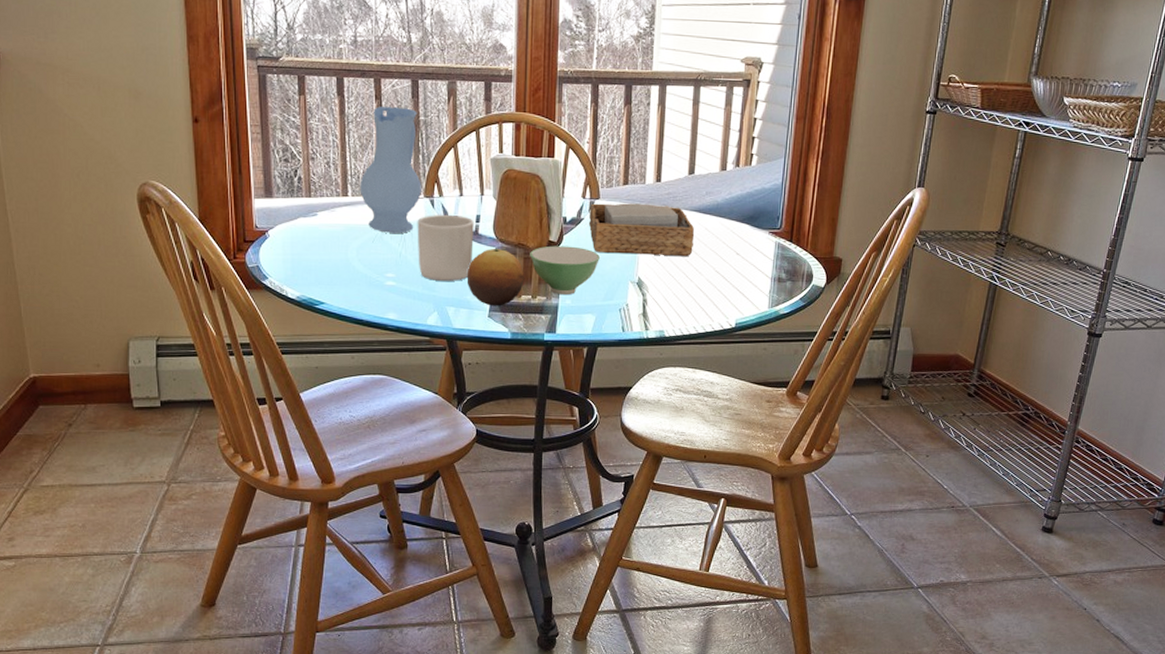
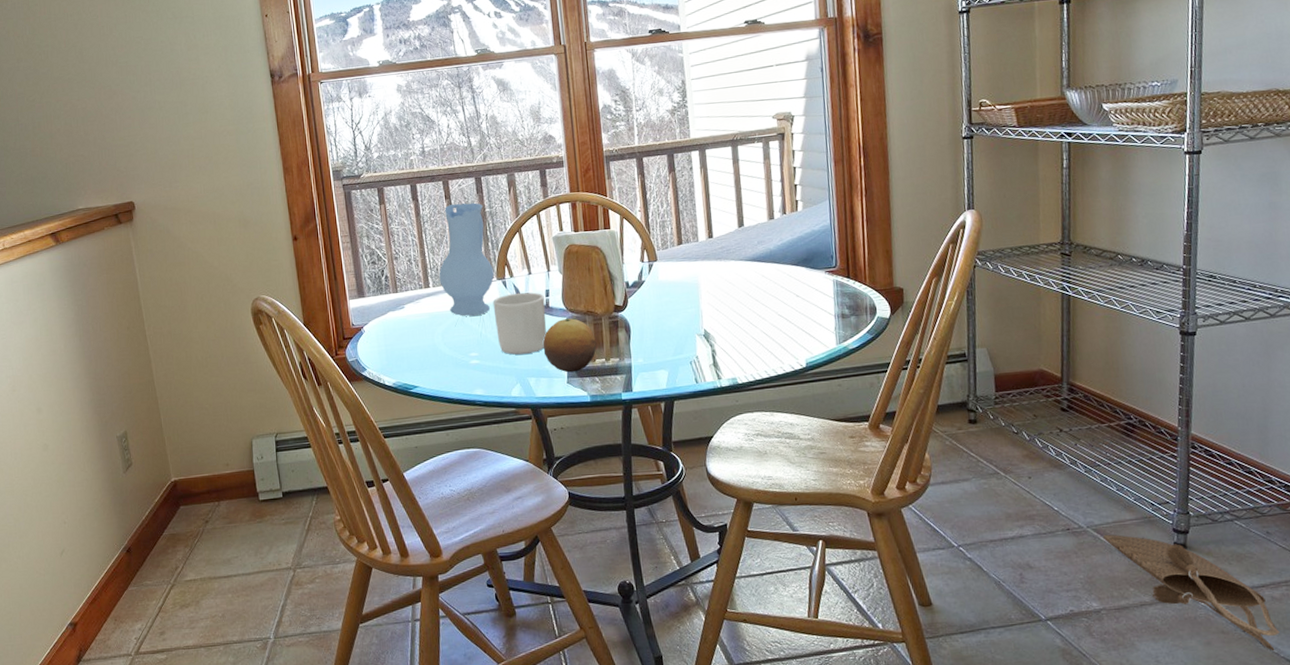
bowl: present [530,245,600,295] -> none [599,308,665,355]
napkin holder: present [589,203,694,257] -> none [649,259,753,311]
tote bag: none [982,514,1115,628] -> present [1103,534,1280,652]

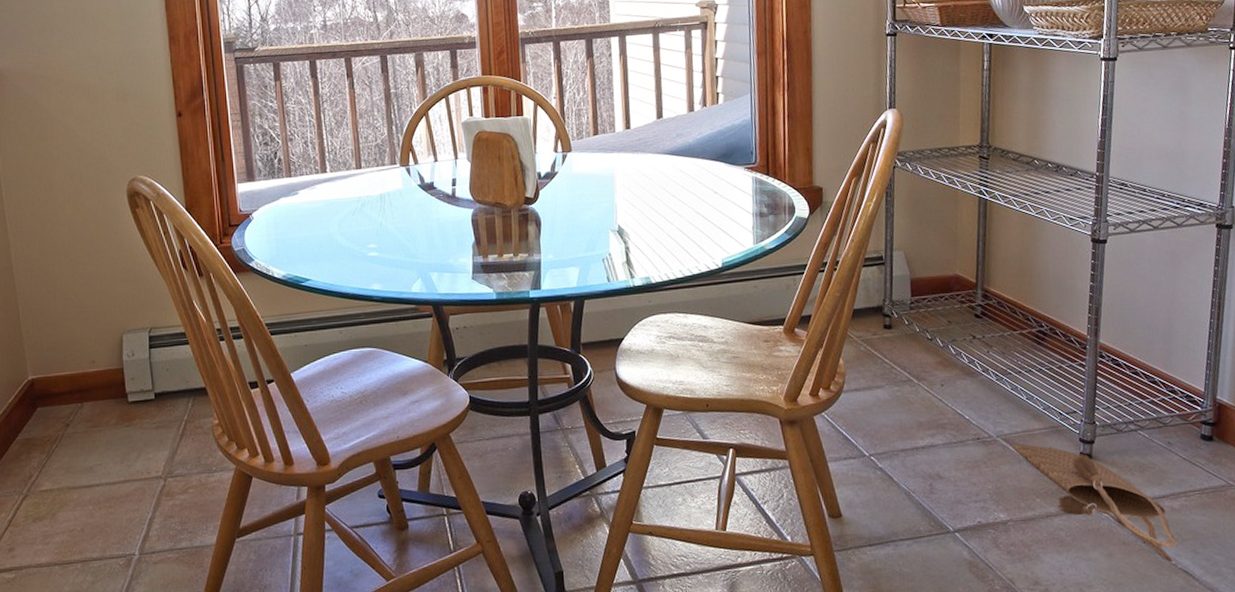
ceramic jug: present [439,202,494,317] -> none [337,82,397,205]
mug: present [492,292,547,355] -> none [395,180,452,248]
fruit: present [542,318,597,373] -> none [447,209,505,268]

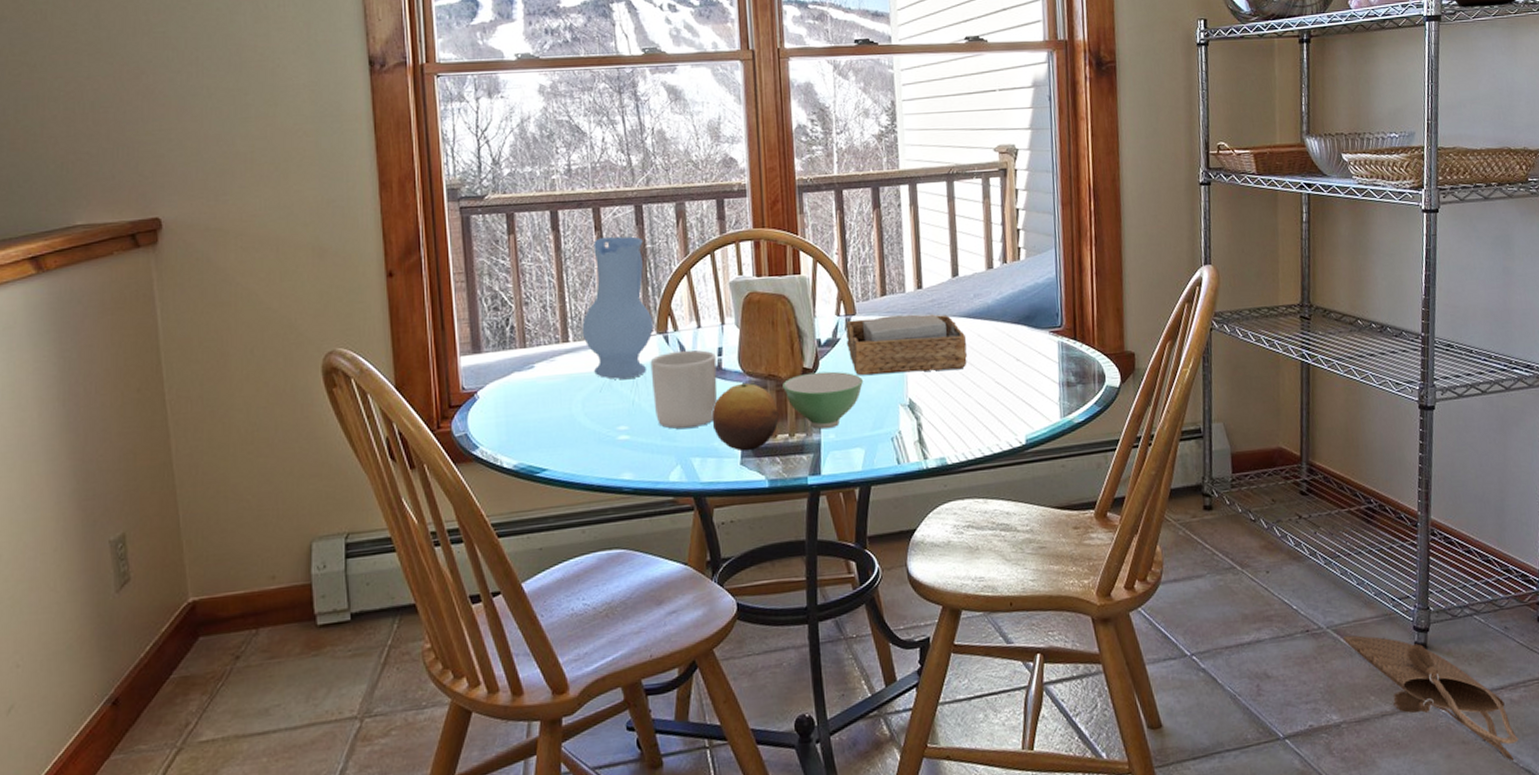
ceramic jug: none [337,82,397,205] -> present [582,236,653,380]
mug: none [395,180,452,248] -> present [650,350,718,429]
fruit: none [447,209,505,268] -> present [711,382,779,452]
bowl: none [508,200,578,251] -> present [782,371,863,429]
napkin holder: none [563,151,670,205] -> present [846,314,967,376]

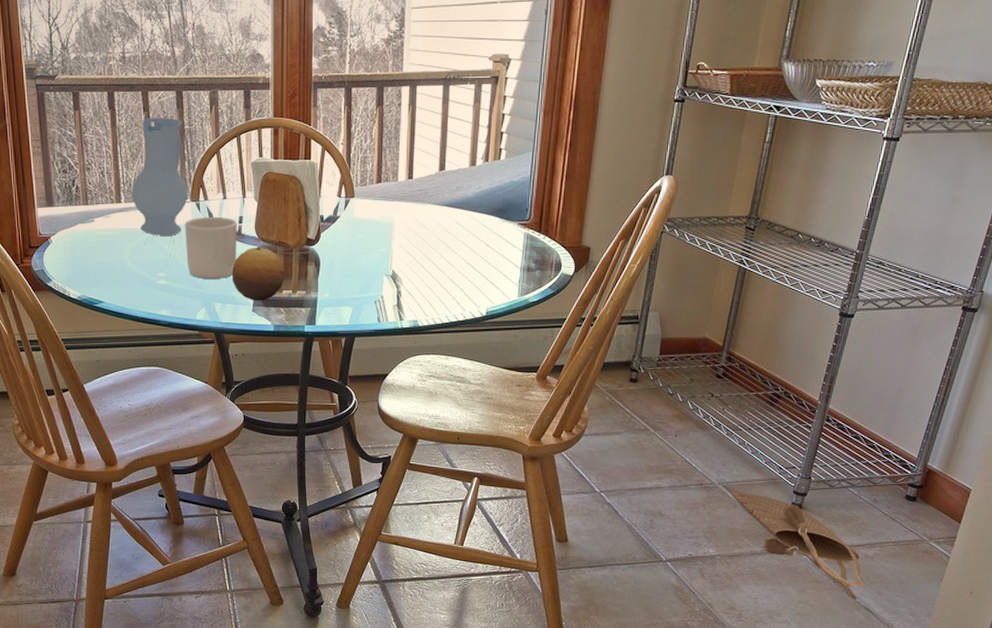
bowl: present [782,371,863,429] -> none [290,243,355,289]
napkin holder: present [846,314,967,376] -> none [345,200,445,250]

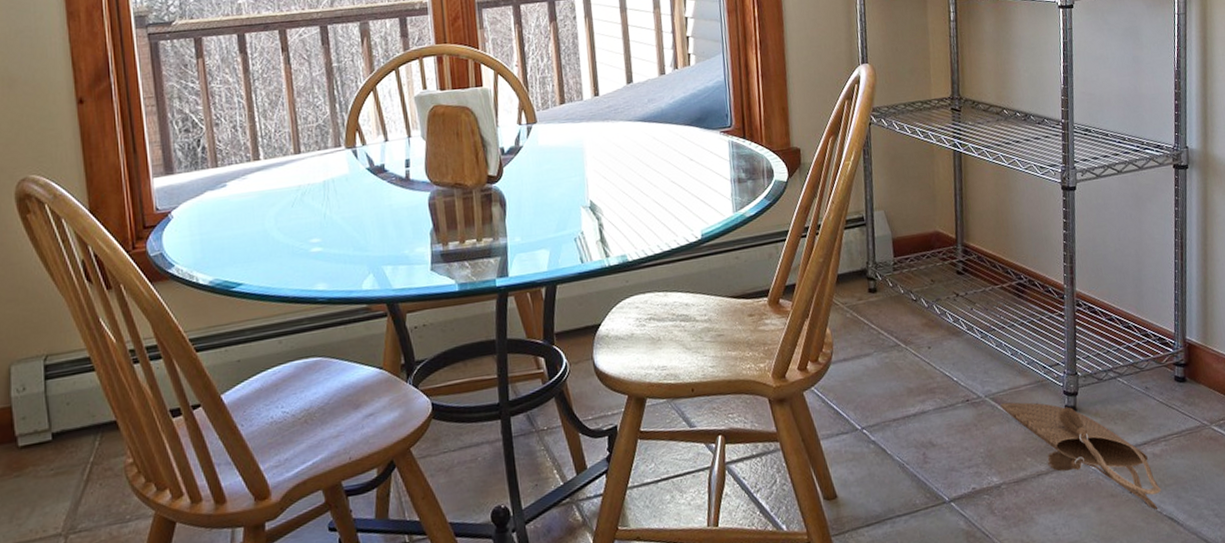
ceramic jug: present [131,117,188,237] -> none [272,56,342,195]
mug: present [185,216,237,279] -> none [340,162,407,239]
fruit: present [231,246,285,301] -> none [401,192,466,258]

